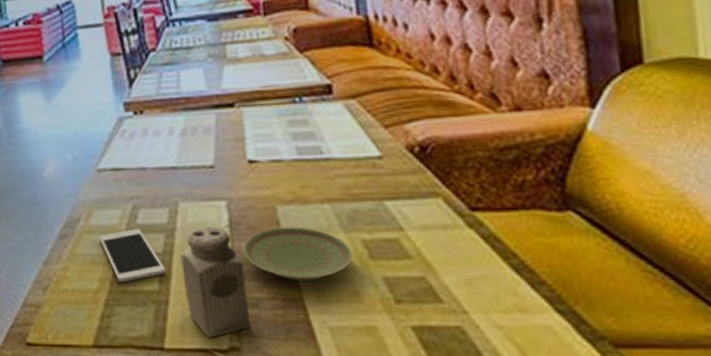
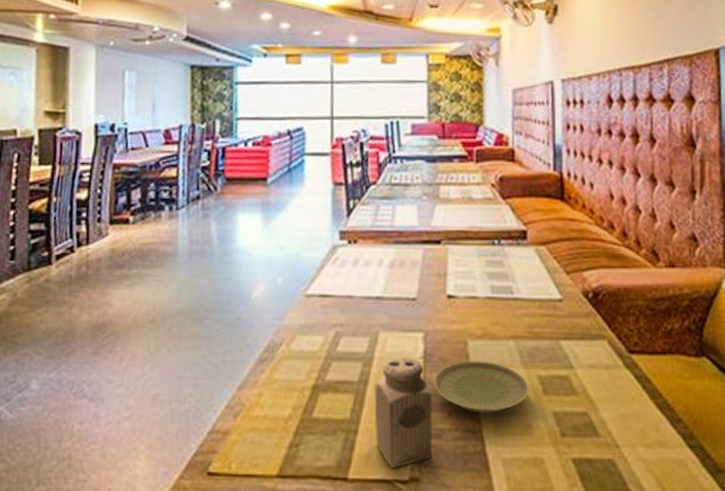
cell phone: present [99,228,166,283] -> none [298,356,359,410]

